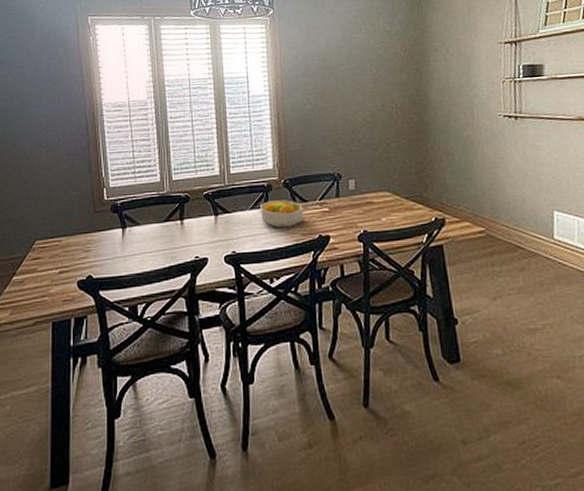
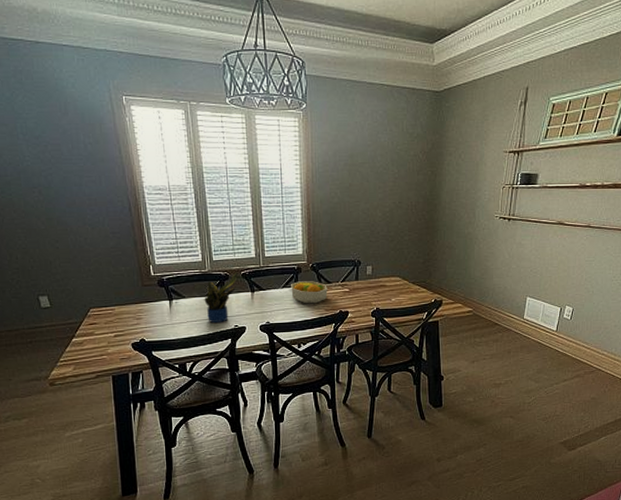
potted plant: none [161,192,199,254] -> present [204,272,238,323]

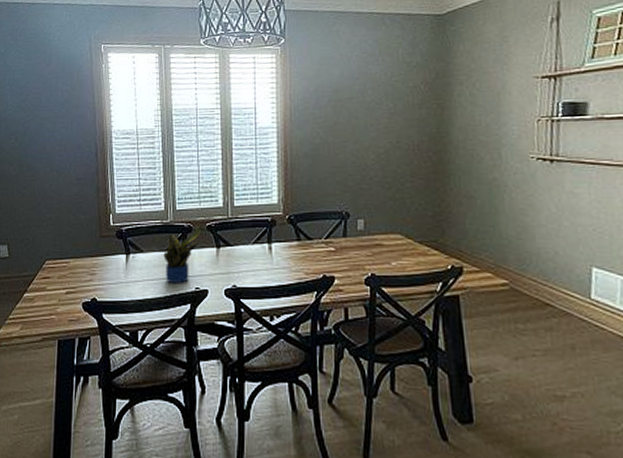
fruit bowl: present [291,281,328,304] -> none [263,236,308,265]

